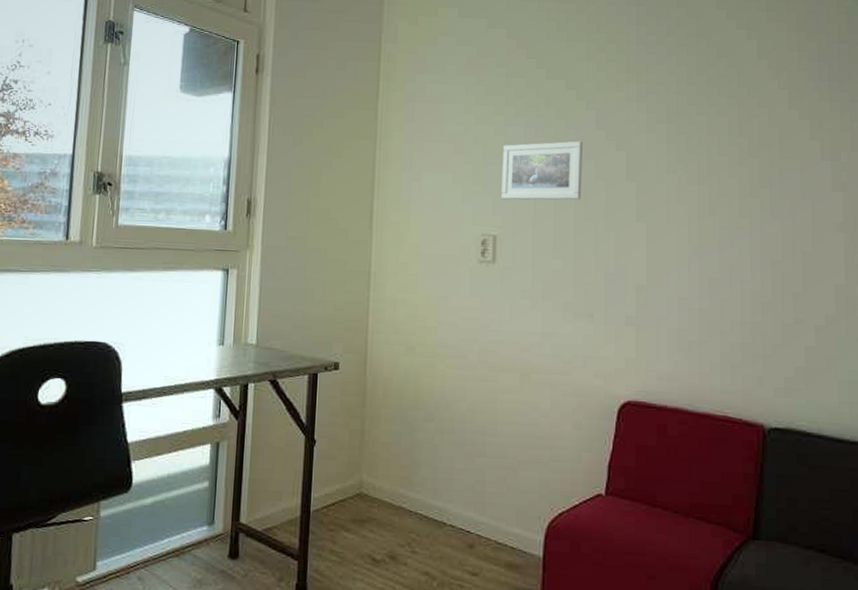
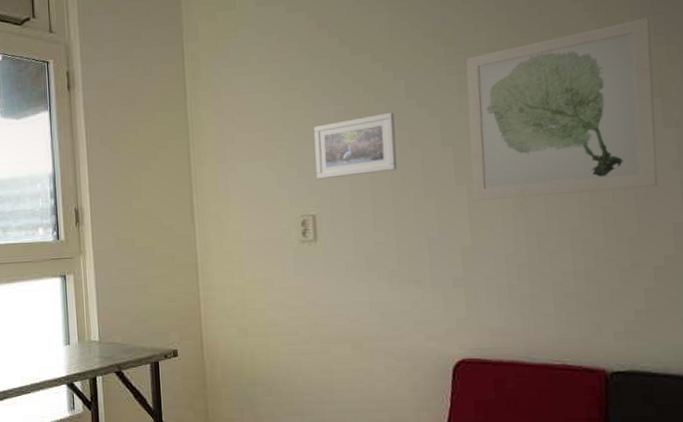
wall art: none [651,83,826,247] -> present [465,17,658,201]

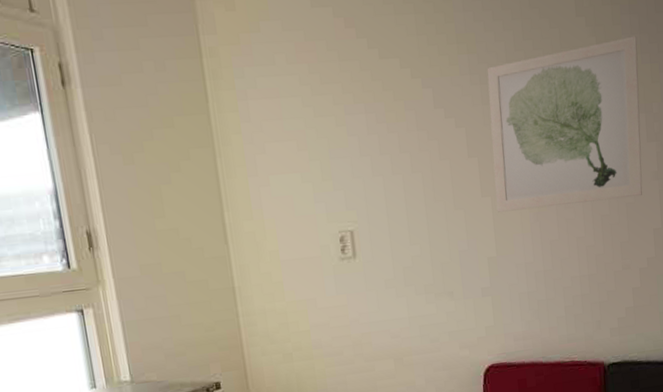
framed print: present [313,112,397,180] -> none [346,122,428,193]

